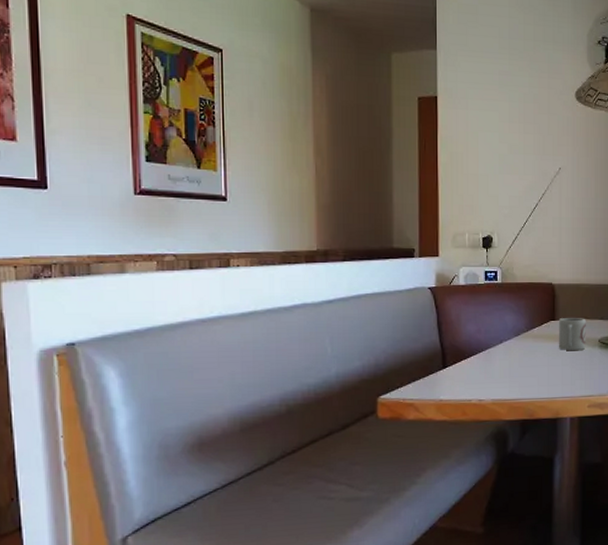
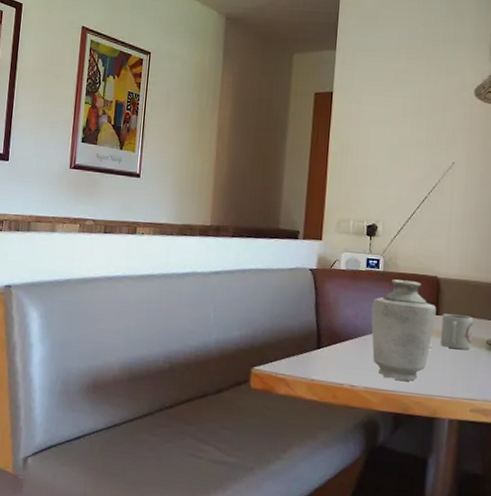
vase: none [493,290,553,388] -> present [371,279,437,381]

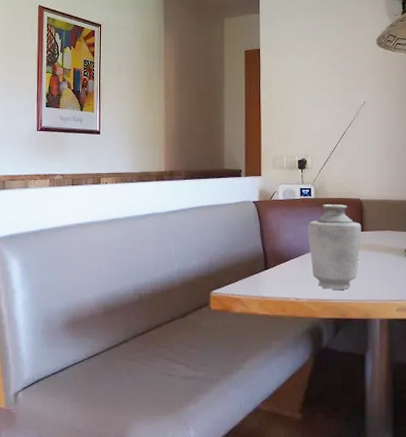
cup: present [440,313,473,350] -> none [366,230,393,259]

